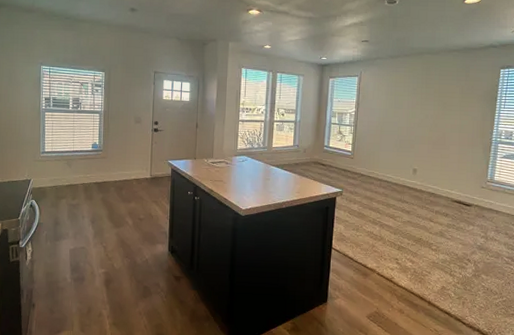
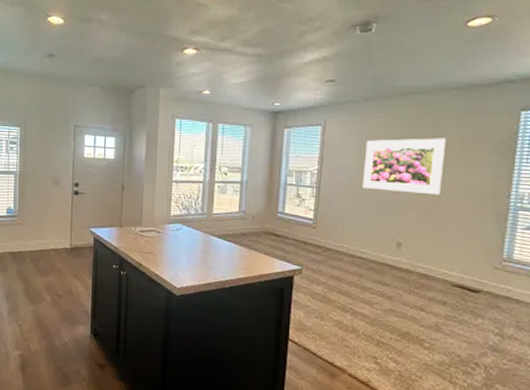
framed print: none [388,88,449,132] -> present [362,138,447,195]

